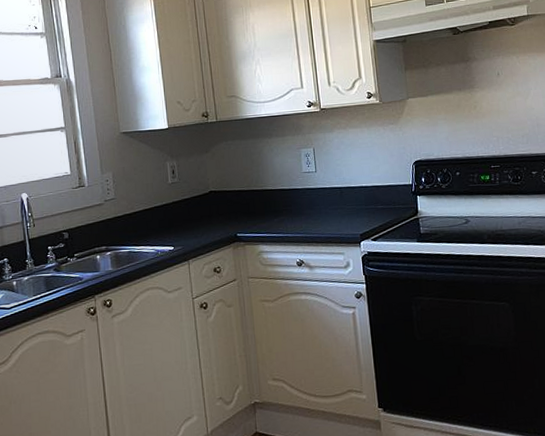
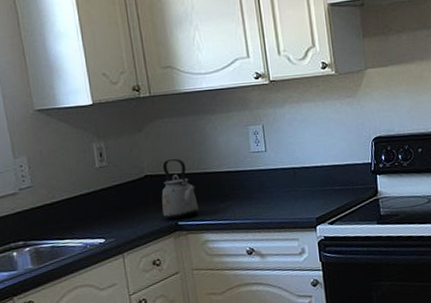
kettle: none [223,177,255,232] -> present [161,159,199,220]

